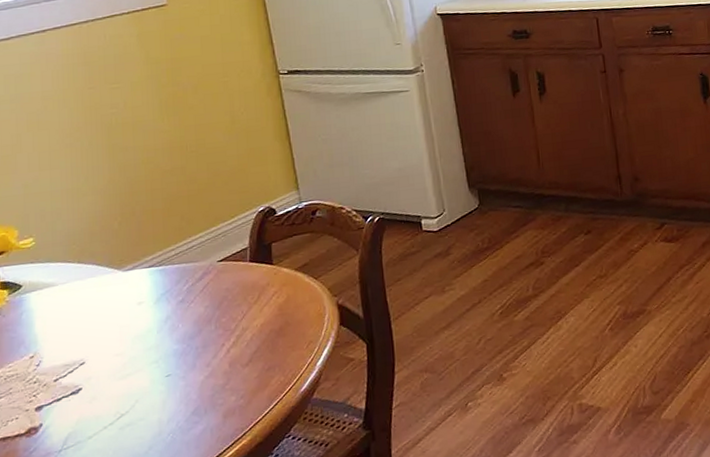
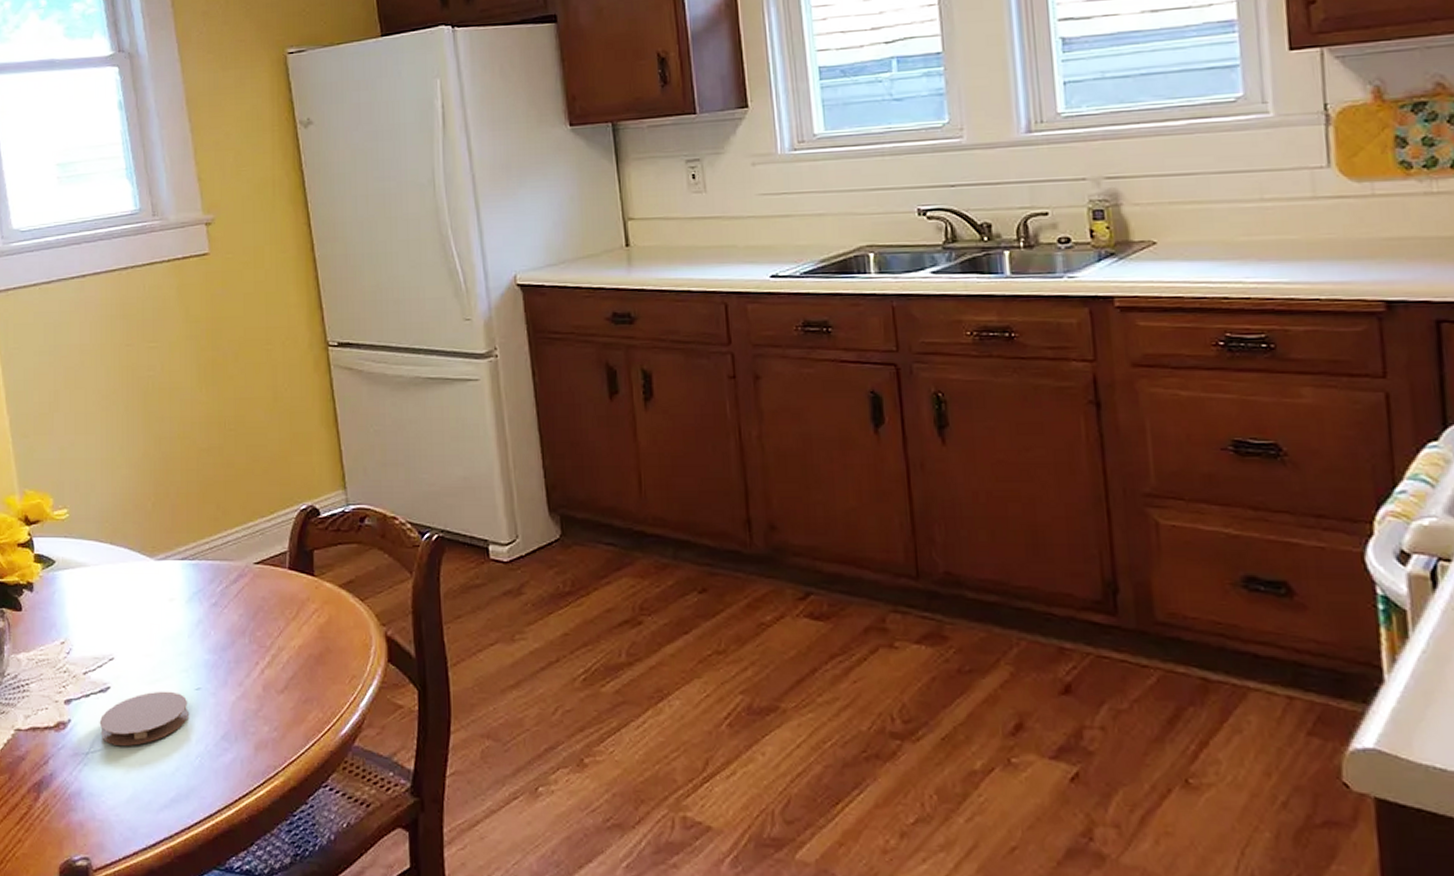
coaster: none [71,382,161,439] -> present [99,691,190,746]

